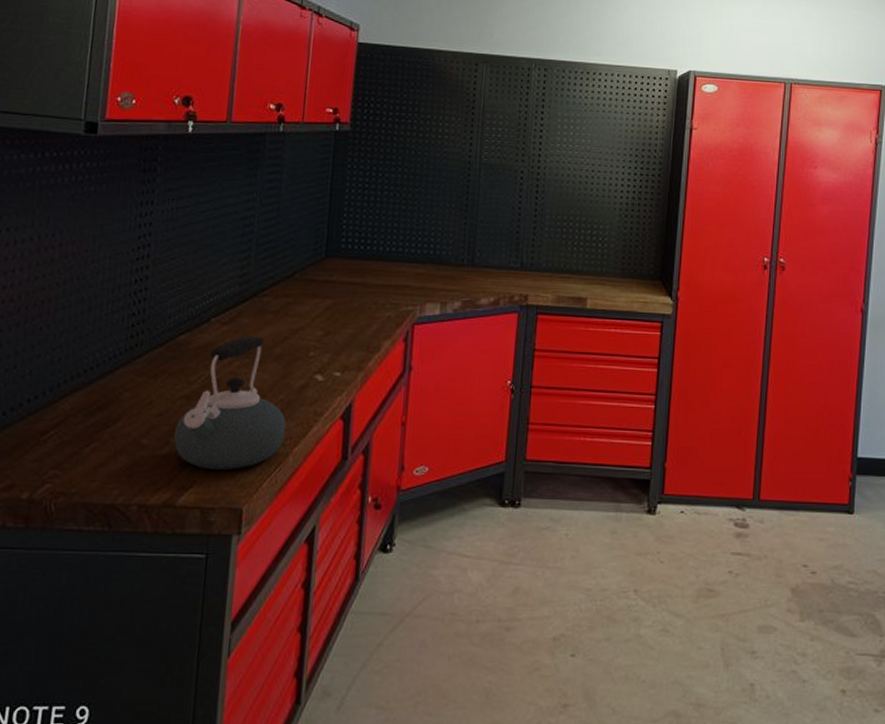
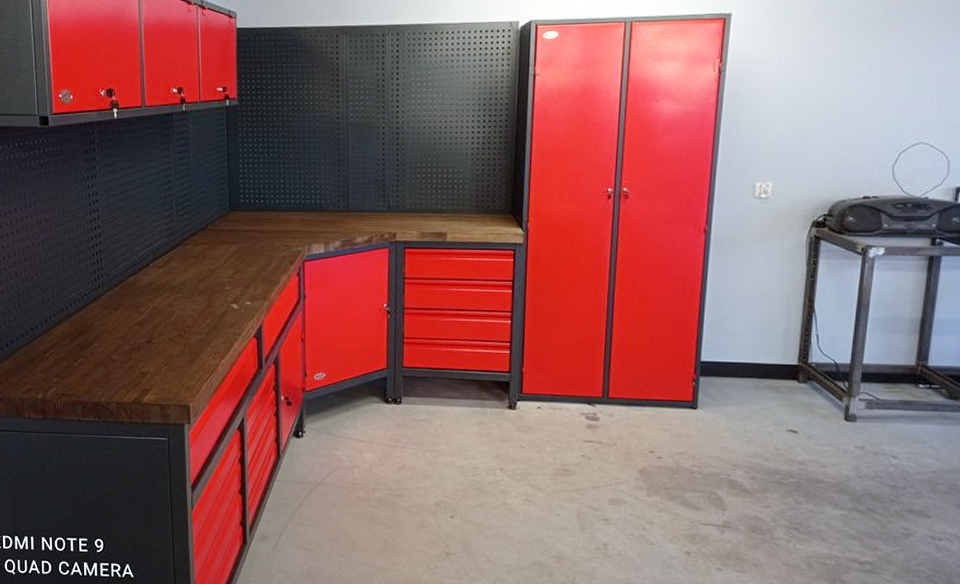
kettle: present [174,336,286,471] -> none [135,276,214,378]

